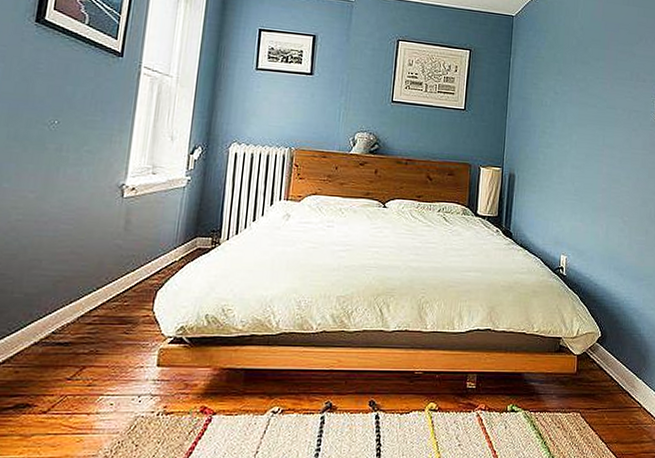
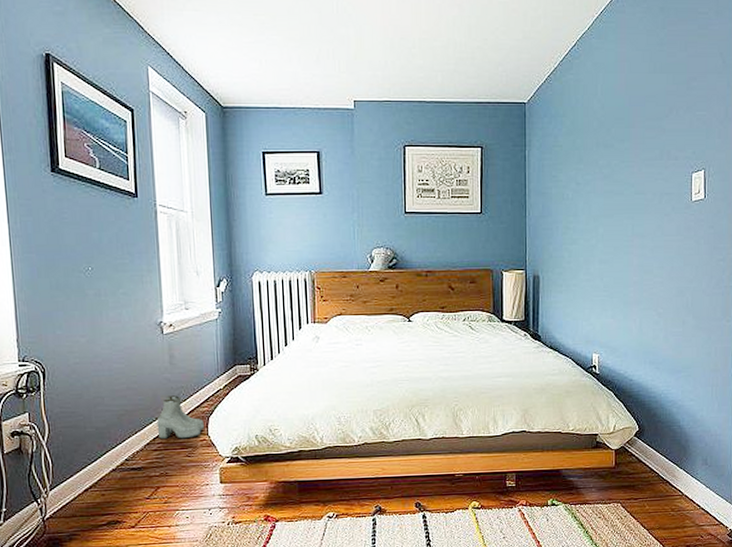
boots: none [95,264,151,313] -> present [156,395,204,439]

